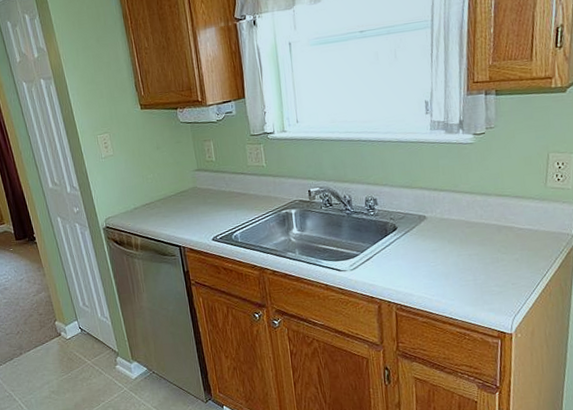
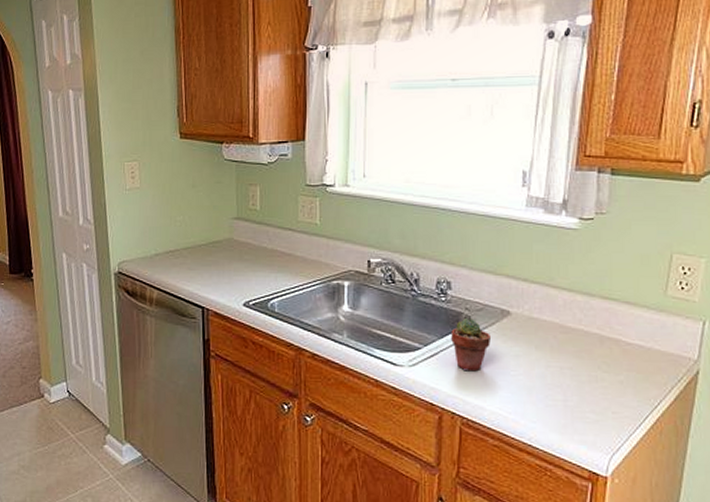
potted succulent: none [381,226,413,268] -> present [451,318,490,372]

